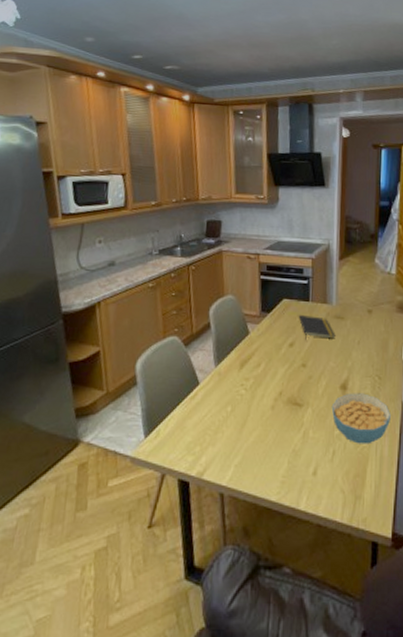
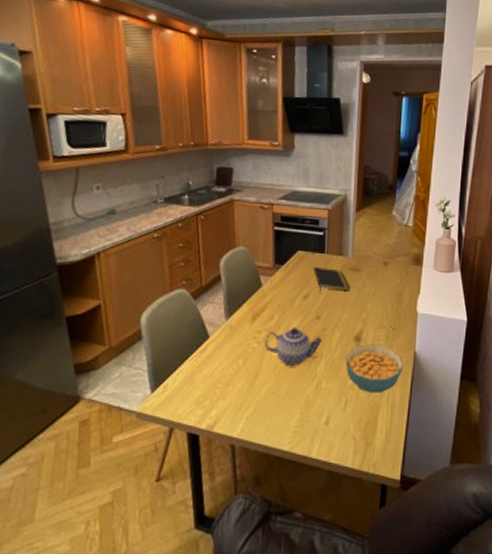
teapot: none [252,374,308,414] -> present [264,326,322,366]

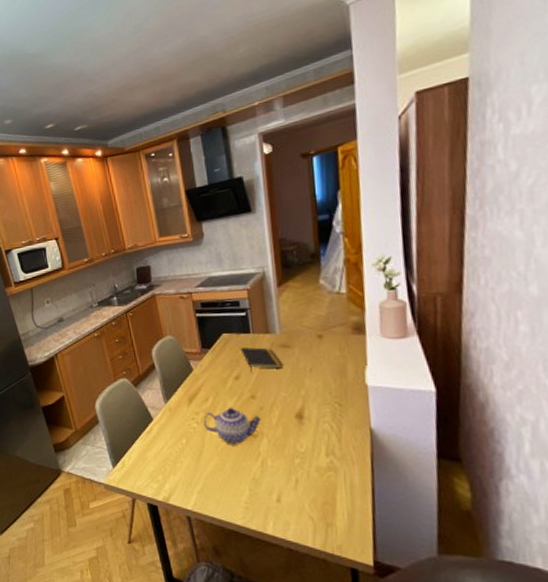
cereal bowl: present [345,344,404,394] -> none [288,421,359,473]

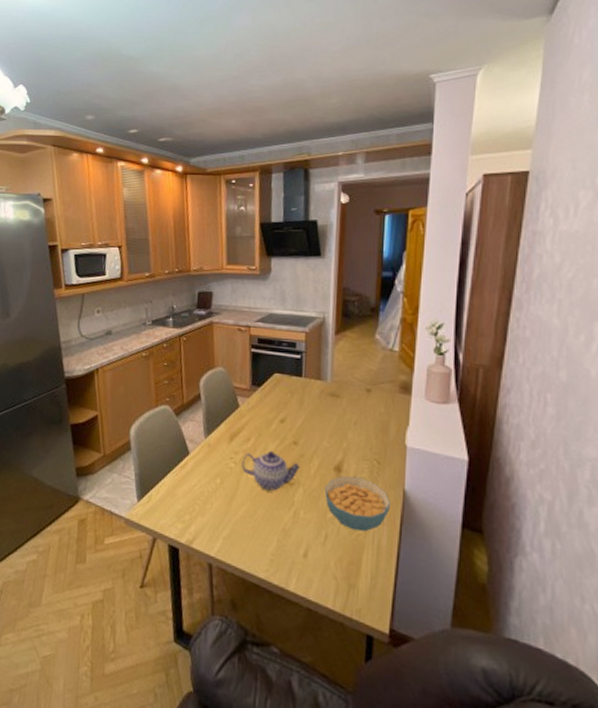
notepad: present [240,347,284,373] -> none [290,391,330,418]
cereal bowl: none [288,421,359,473] -> present [324,475,392,532]

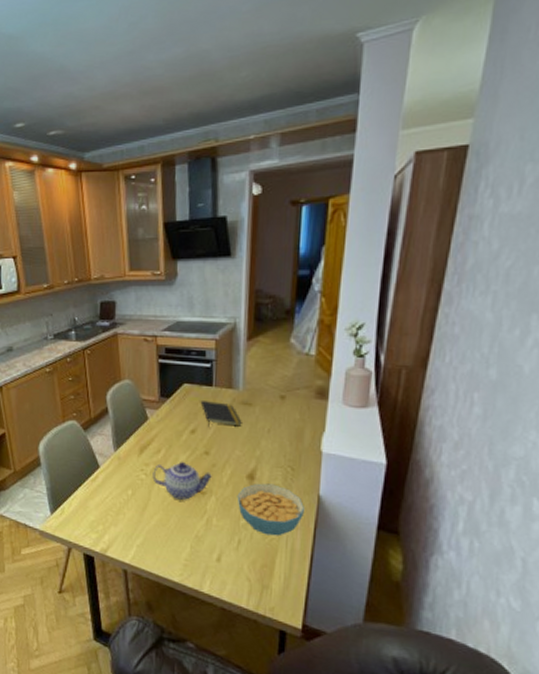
notepad: none [290,391,330,418] -> present [200,401,242,428]

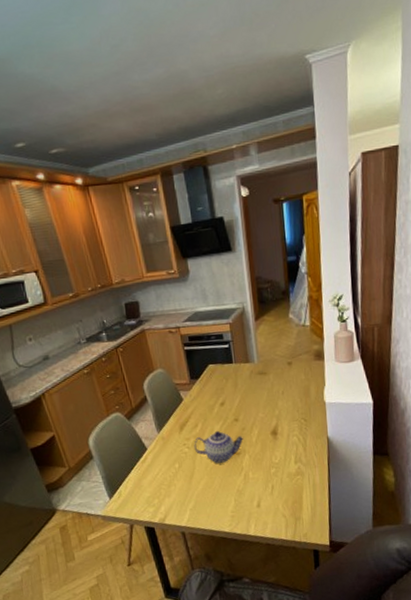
notepad: present [200,401,242,428] -> none [224,375,261,399]
cereal bowl: present [237,483,306,536] -> none [265,435,319,477]

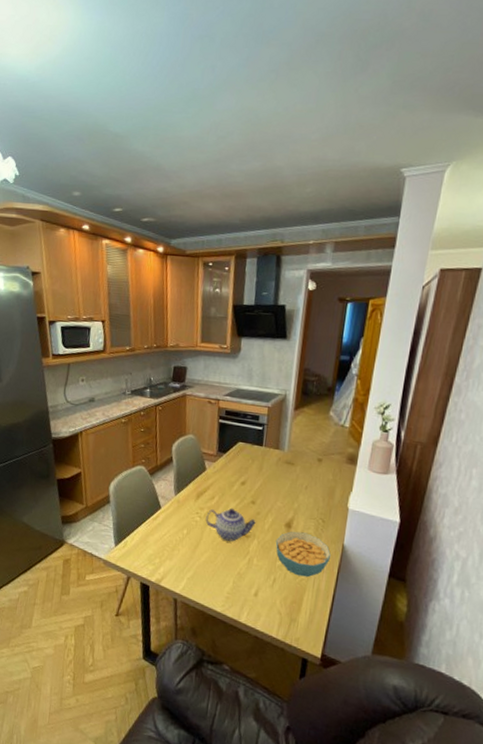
cereal bowl: none [265,435,319,477] -> present [275,531,332,578]

